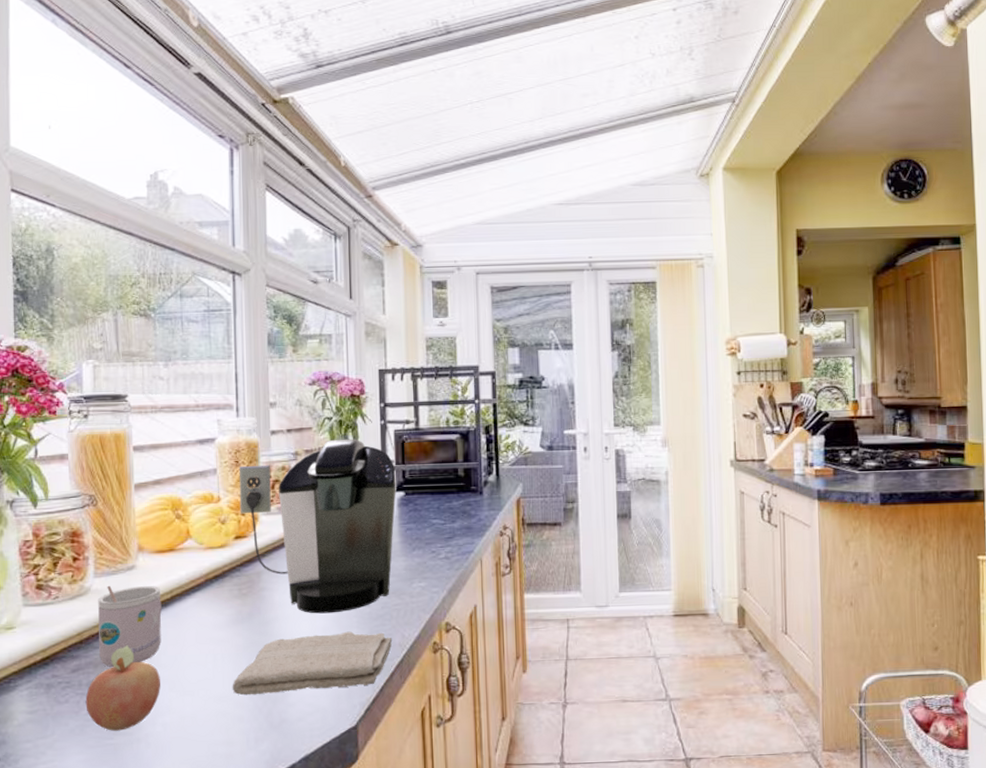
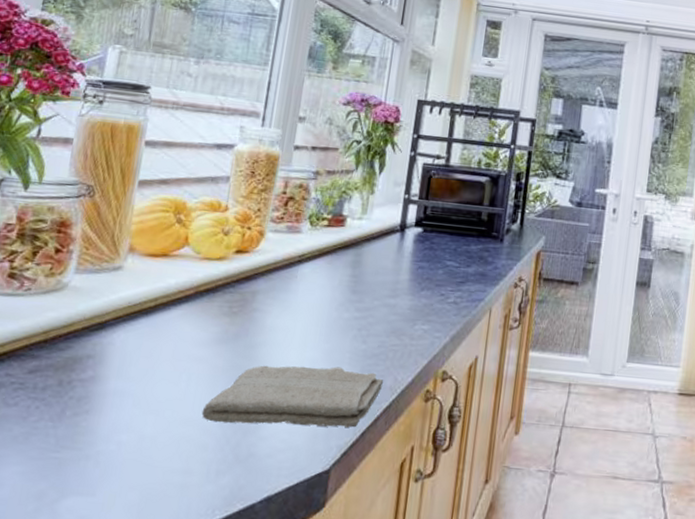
fruit: present [85,645,160,731] -> none [36,351,126,444]
mug: present [98,585,162,667] -> none [63,284,145,373]
coffee maker: present [238,439,396,614] -> none [246,163,418,346]

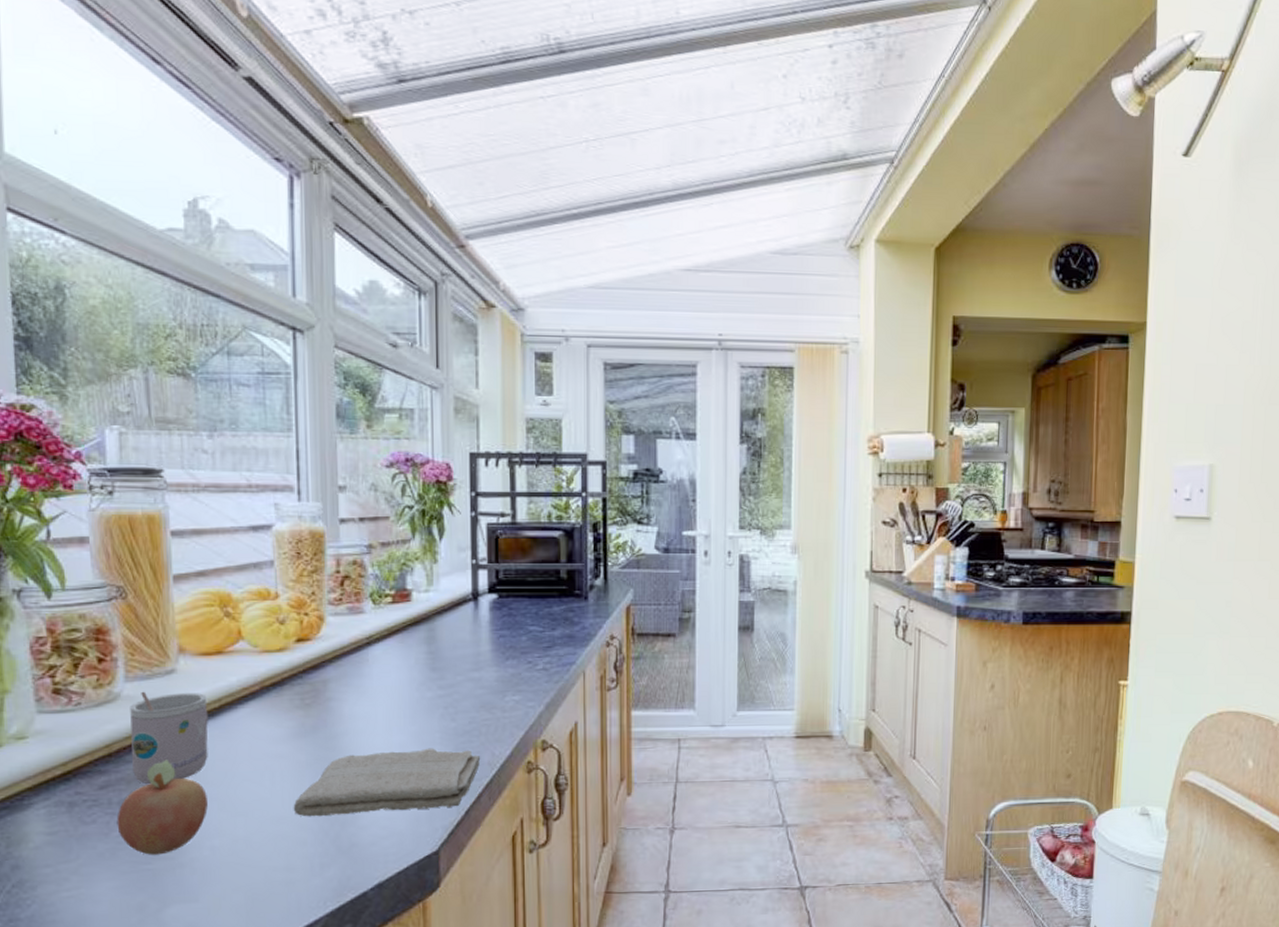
fruit: none [36,351,126,444] -> present [117,759,208,855]
mug: none [63,284,145,373] -> present [130,691,208,784]

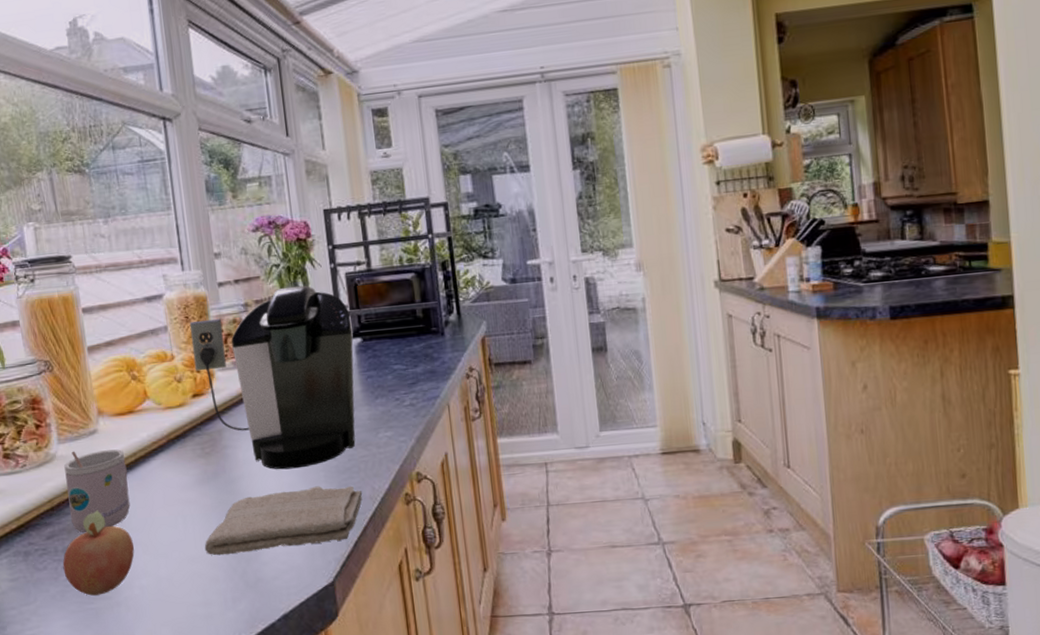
coffee maker: none [300,531,488,728] -> present [189,285,356,470]

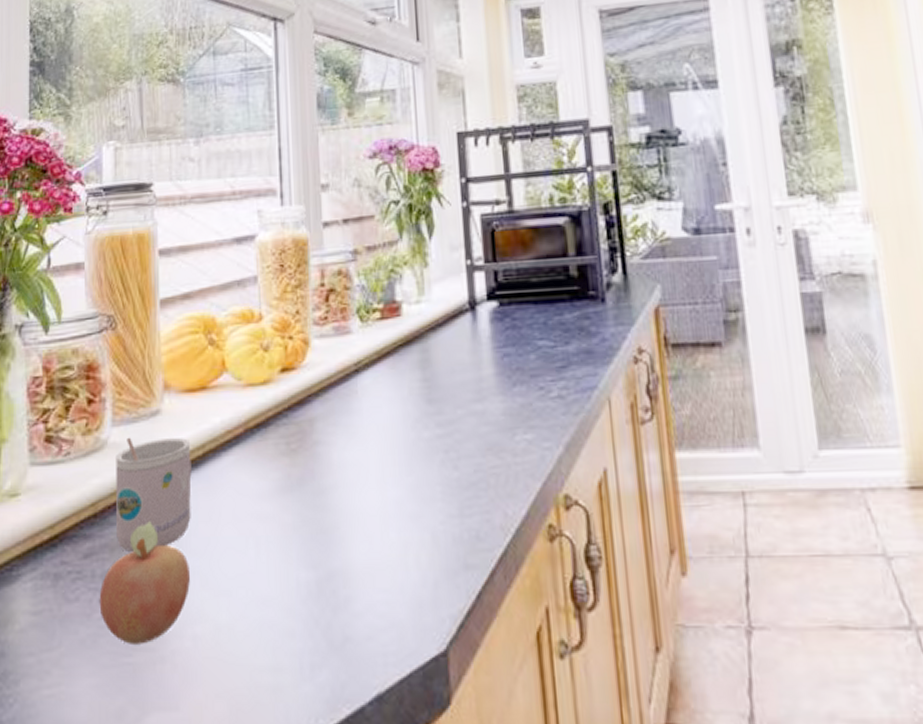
coffee maker: present [189,285,356,470] -> none [284,228,487,480]
washcloth: present [204,486,363,556] -> none [279,506,491,599]

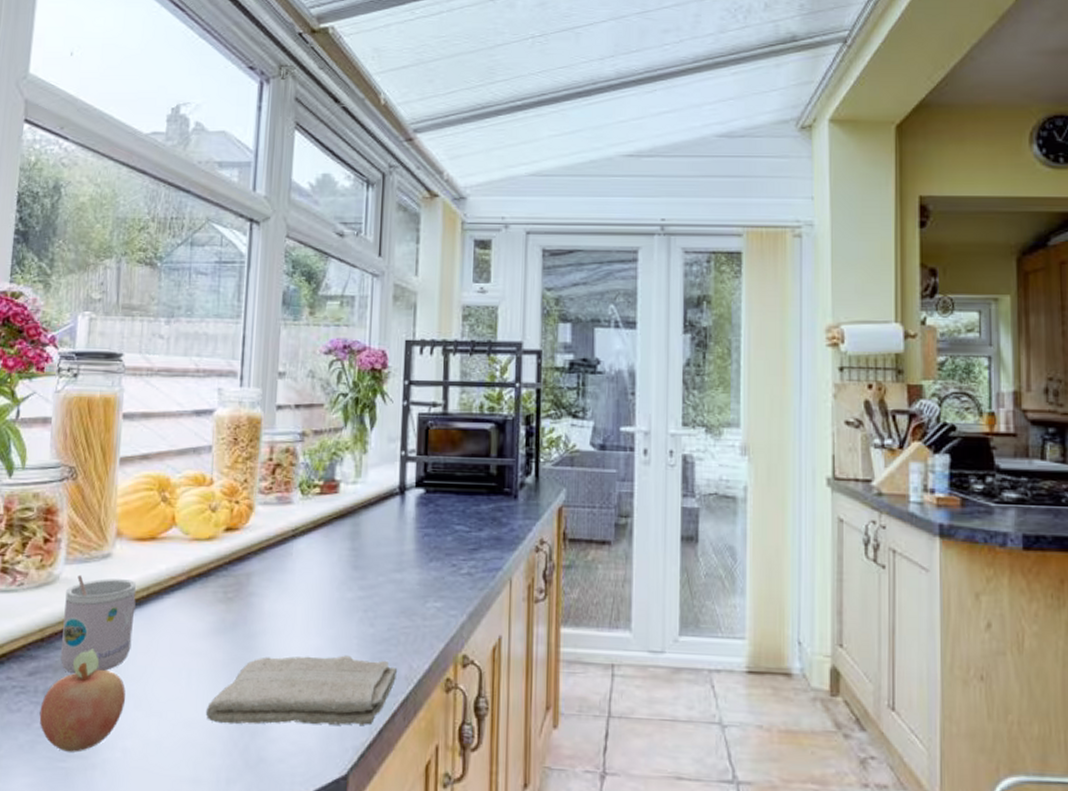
washcloth: none [279,506,491,599] -> present [205,655,398,727]

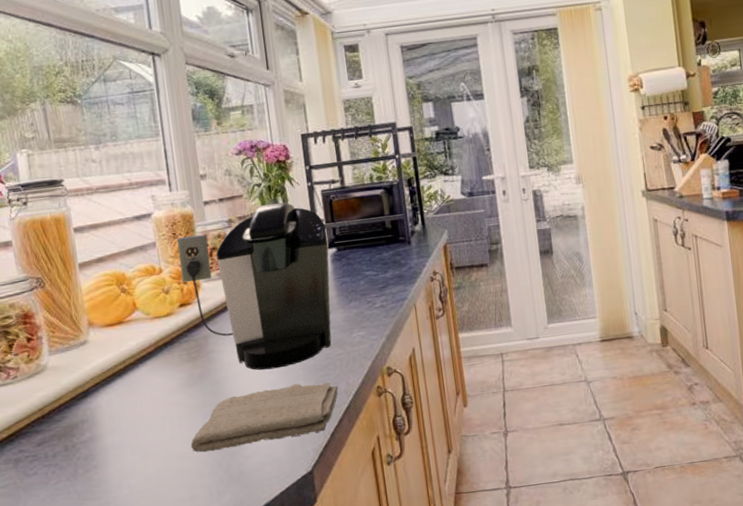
fruit: present [39,648,126,752] -> none [53,416,123,497]
mug: present [61,574,137,673] -> none [55,358,120,438]
coffee maker: none [233,420,417,631] -> present [176,202,332,370]

